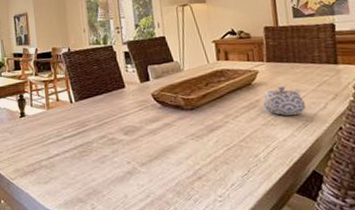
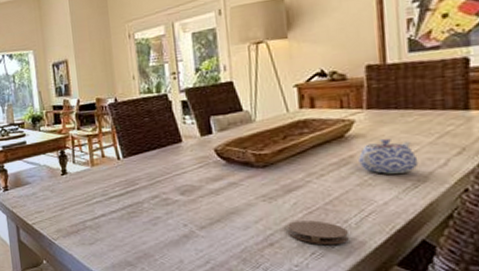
coaster: none [212,155,259,177] -> present [288,220,349,245]

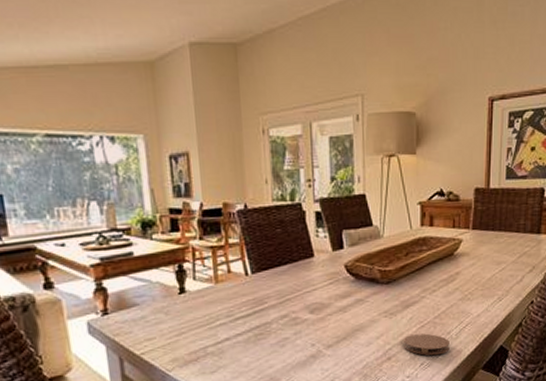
teapot: present [359,138,419,174] -> none [463,257,504,289]

